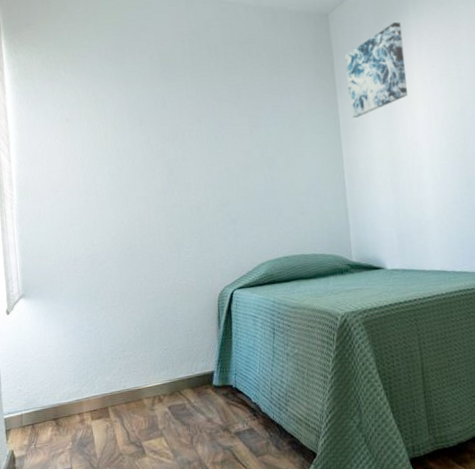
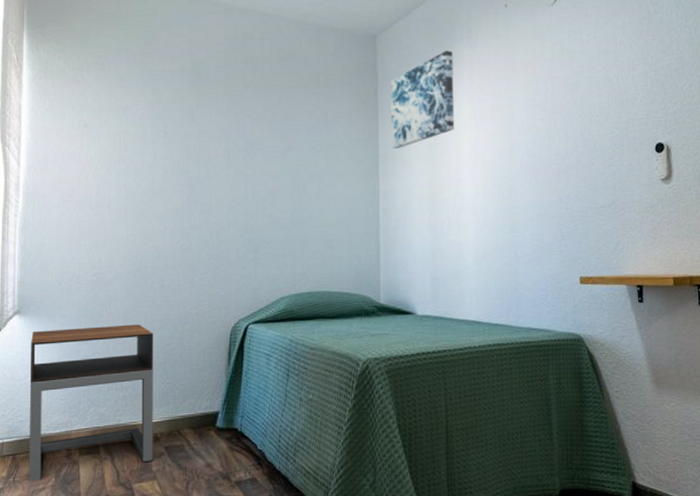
nightstand: none [37,298,159,448] -> present [29,324,153,482]

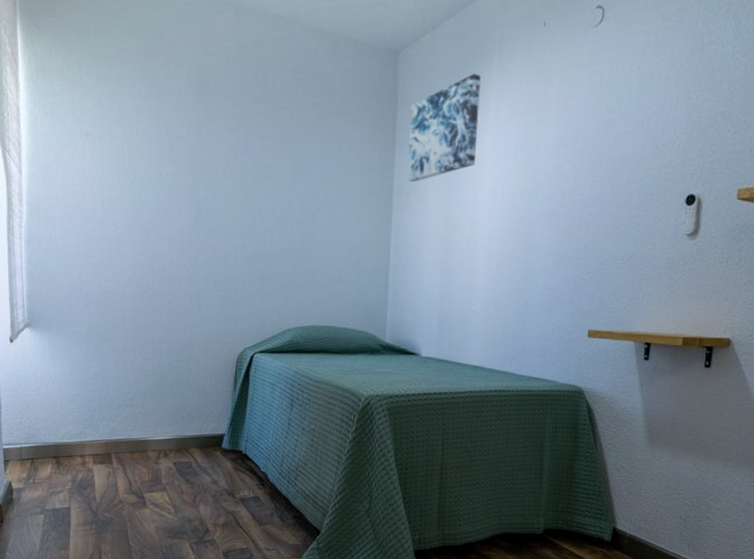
nightstand: present [29,324,153,482] -> none [43,344,163,485]

